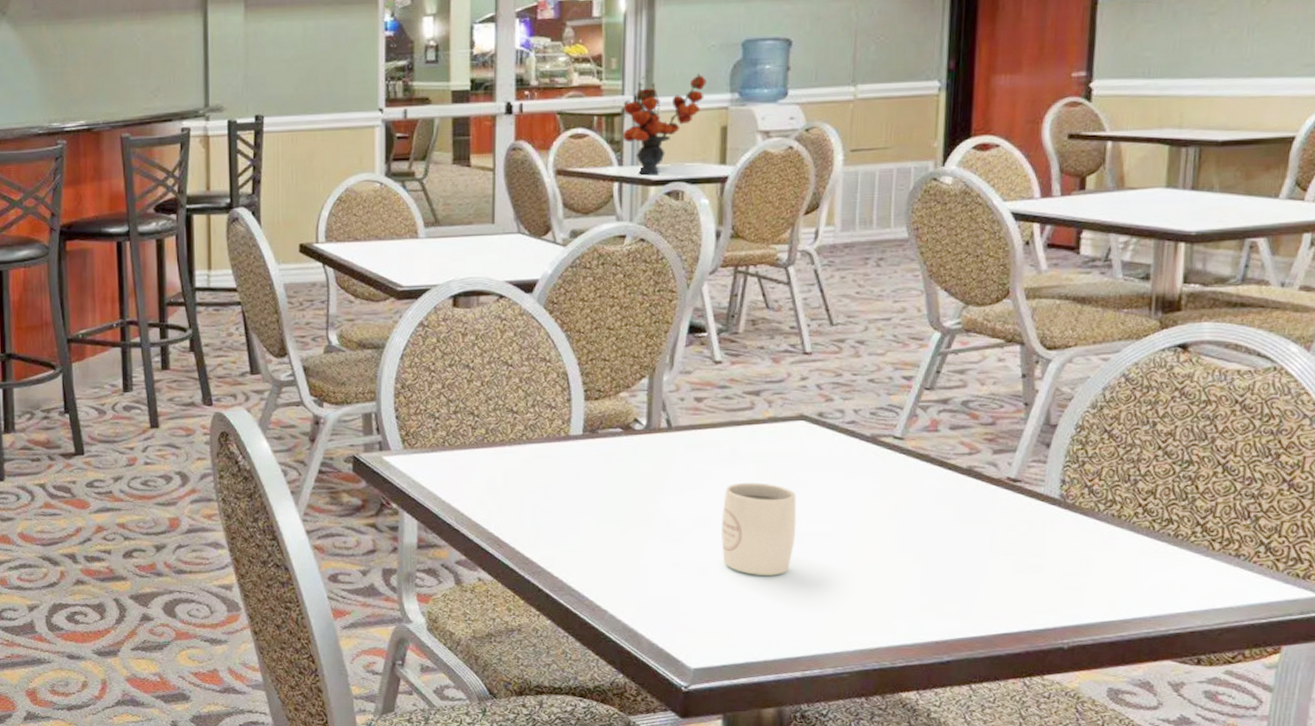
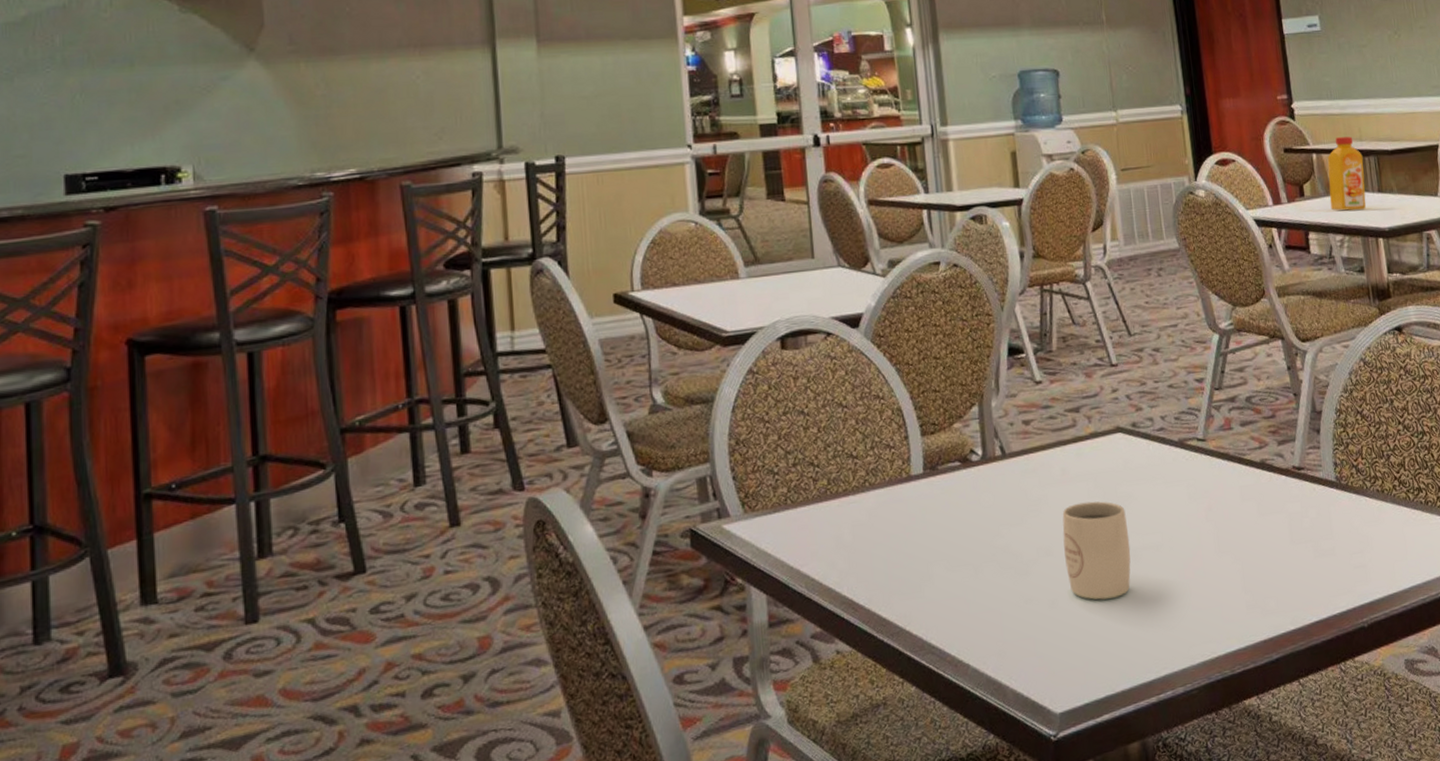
bouquet: present [621,69,707,177] -> none [922,99,993,202]
juice bottle: none [1119,123,1179,209] -> present [1327,136,1366,211]

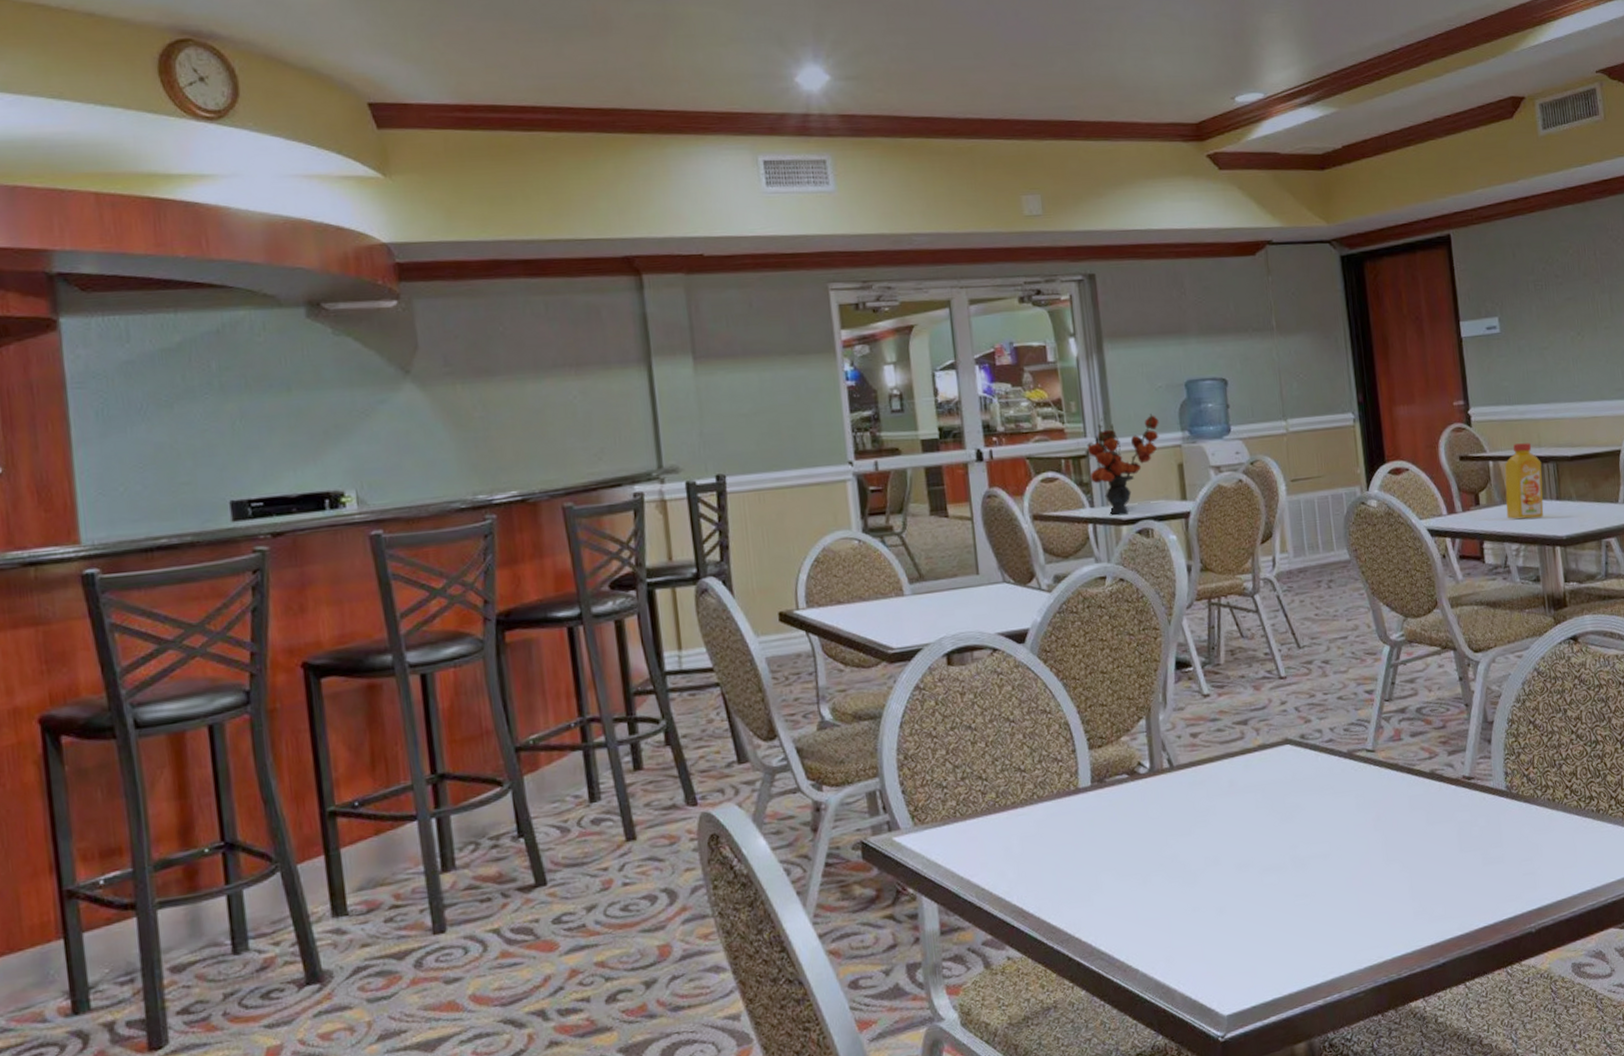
bouquet: none [922,99,993,202] -> present [1086,411,1159,516]
mug: present [1062,501,1131,600] -> none [1230,811,1299,908]

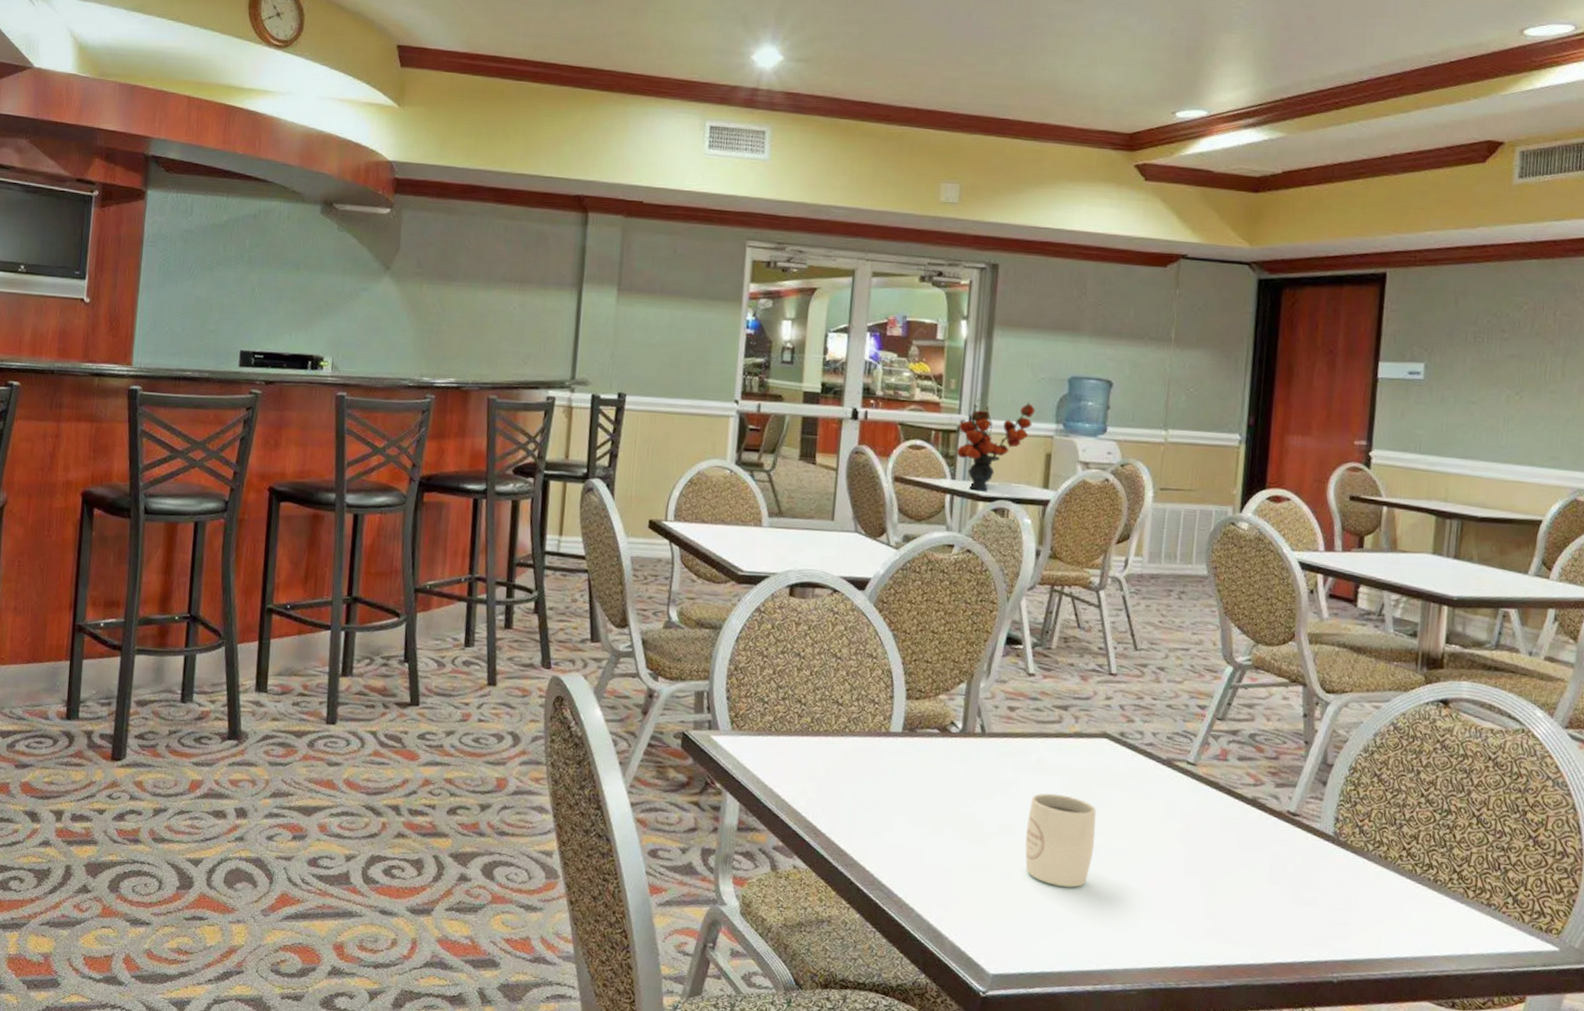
mug: none [1230,811,1299,908] -> present [1025,793,1096,888]
juice bottle: present [1504,443,1544,520] -> none [1392,494,1444,573]

